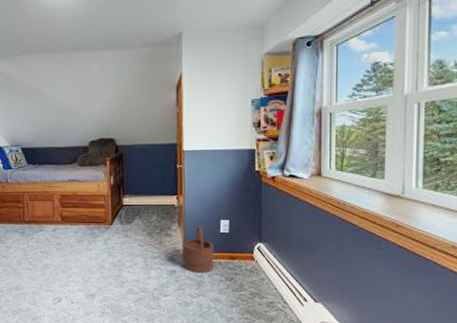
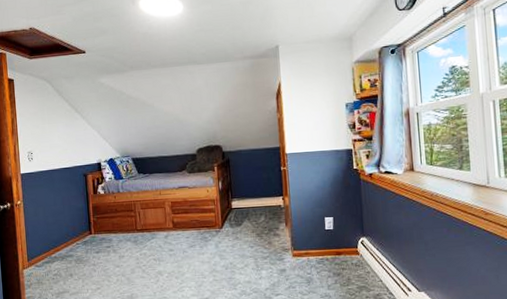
wooden bucket: present [182,225,214,273] -> none [290,223,322,270]

